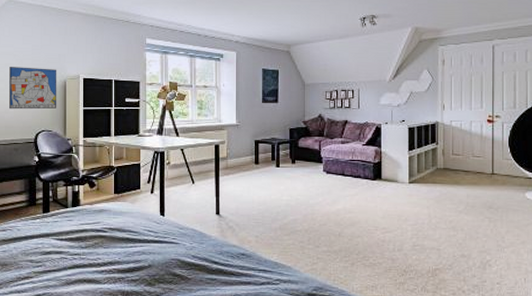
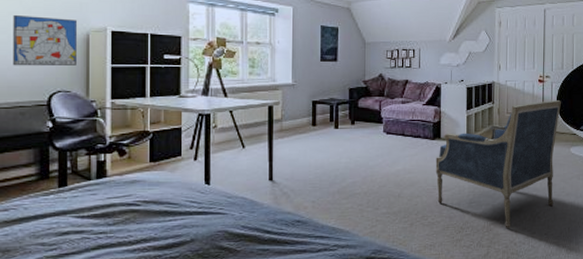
armchair: none [376,142,514,276] -> present [435,100,561,229]

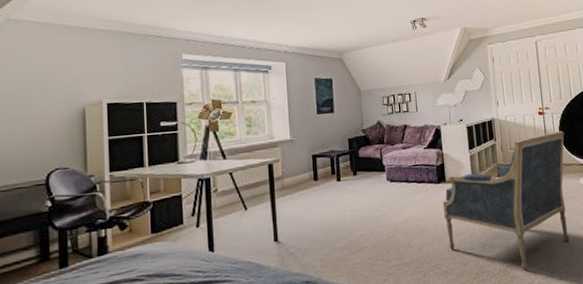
wall art: present [13,15,78,67] -> none [10,95,74,148]

